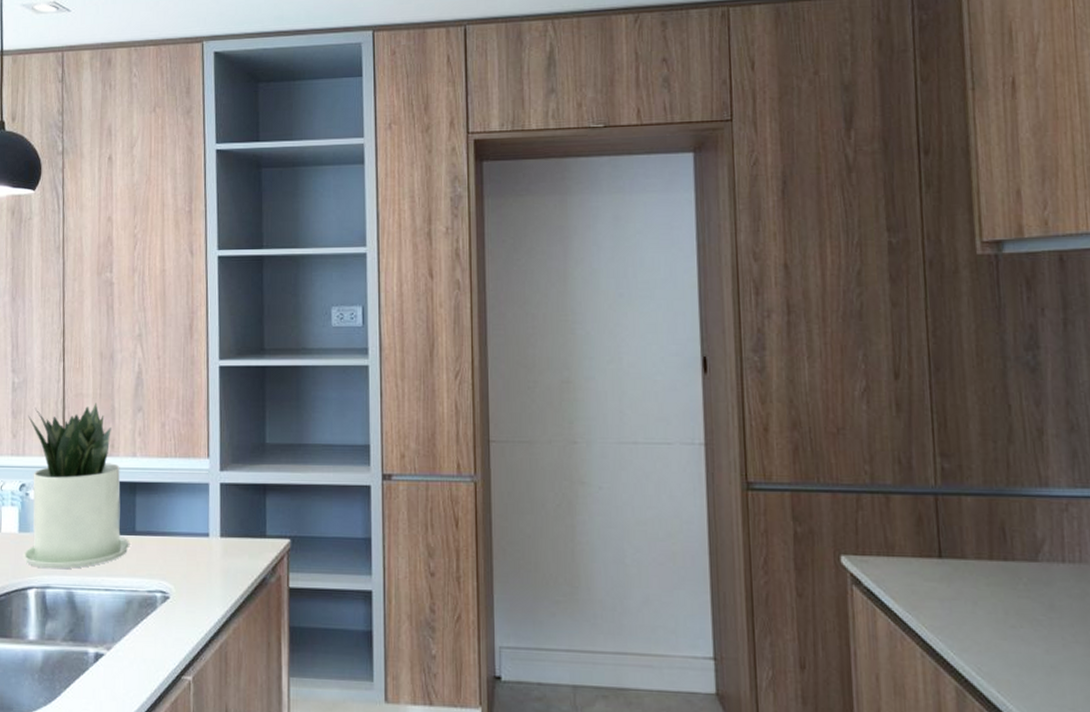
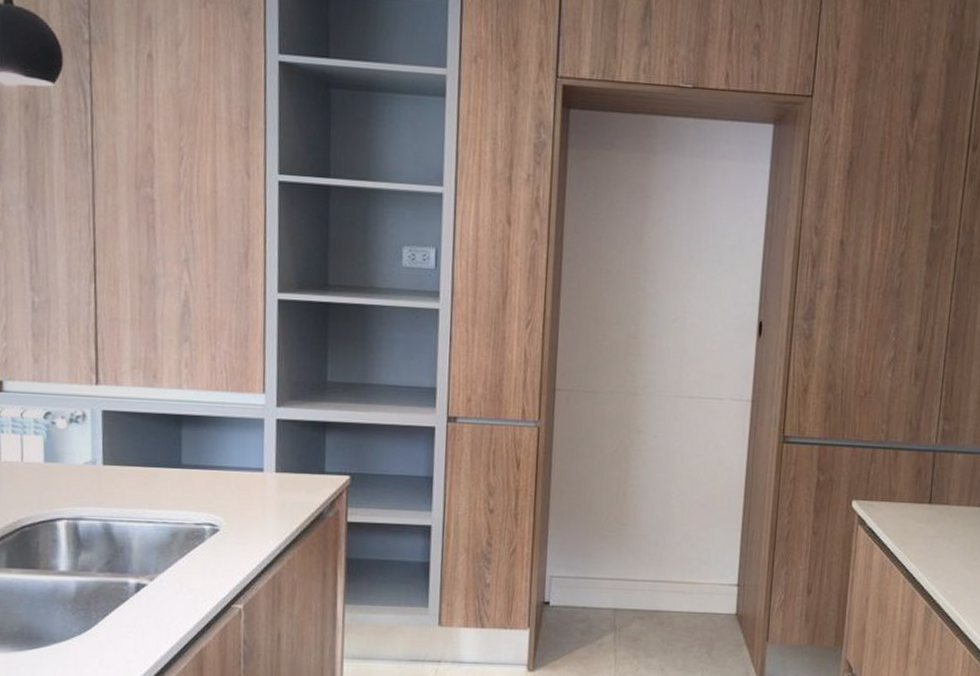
planter: present [23,403,130,569] -> none [50,329,176,501]

